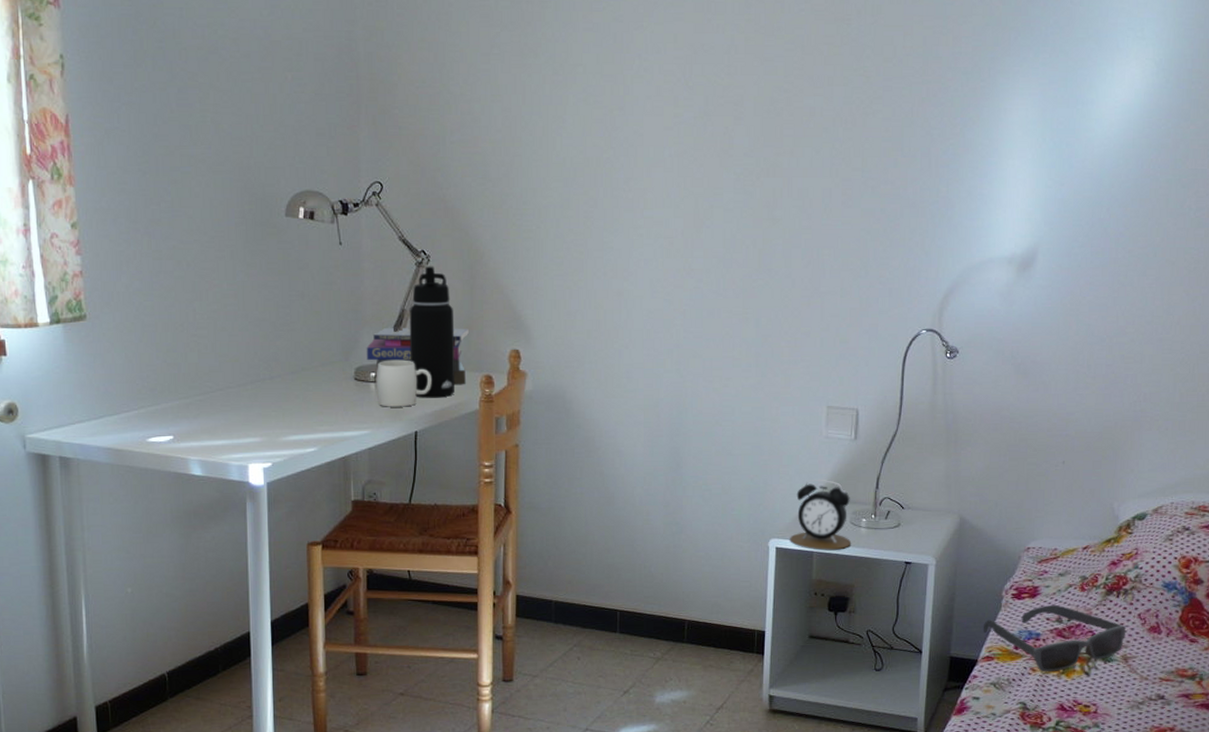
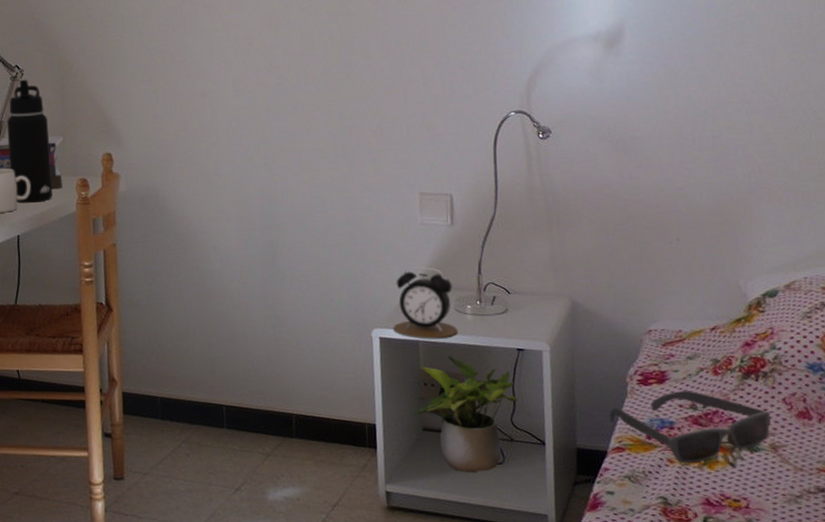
potted plant: none [801,567,900,678] -> present [412,355,517,472]

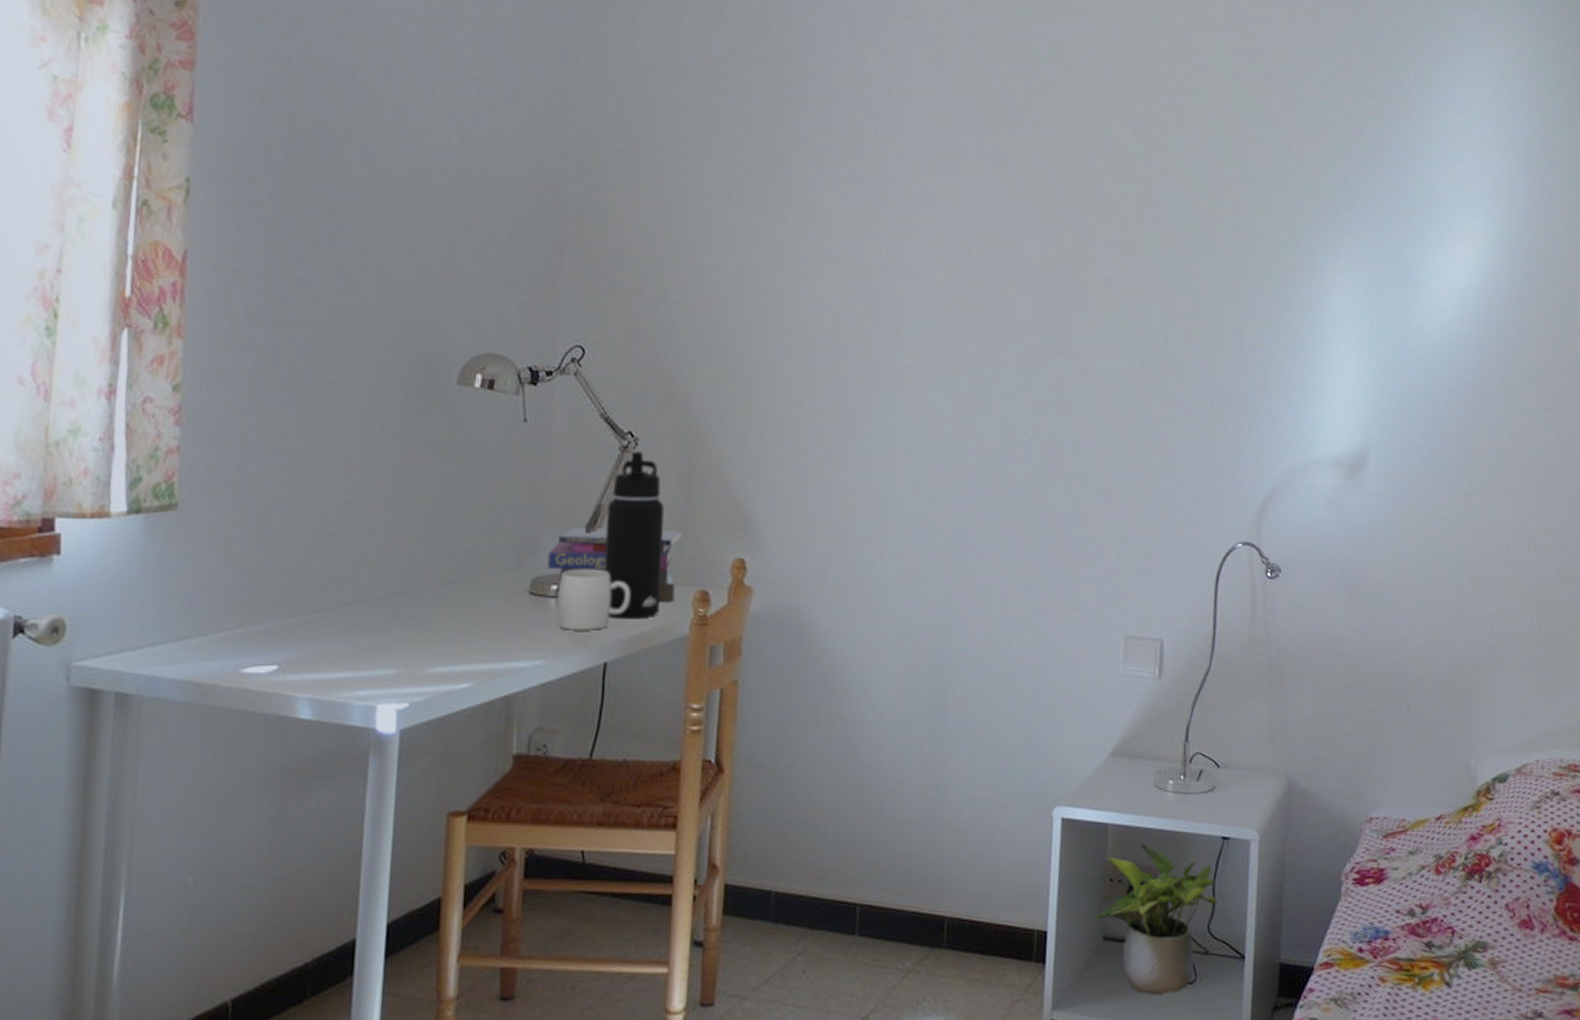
alarm clock: present [393,266,457,339] -> none [1079,728,1155,822]
glasses: present [609,390,771,464] -> none [1319,892,1491,984]

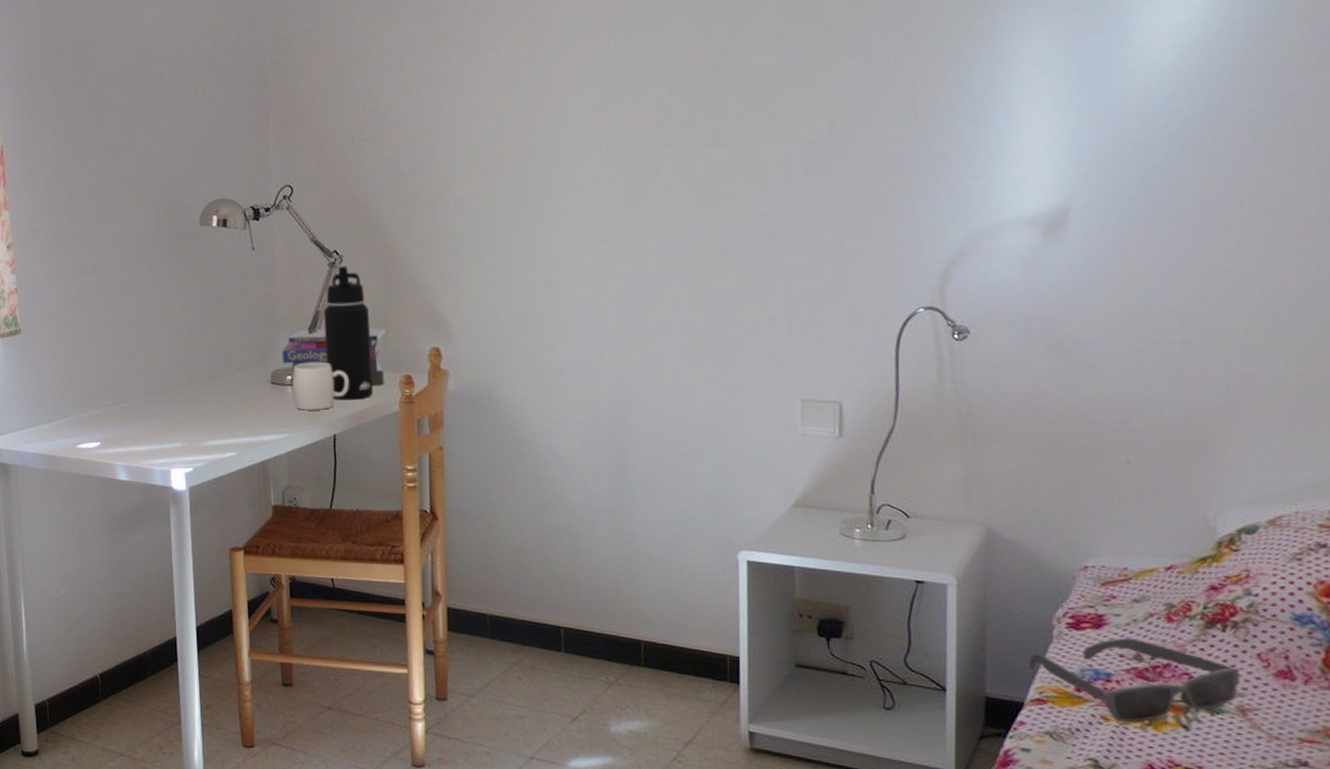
potted plant: present [1092,843,1217,995] -> none [784,585,913,717]
glasses: none [1319,892,1491,984] -> present [1028,637,1240,723]

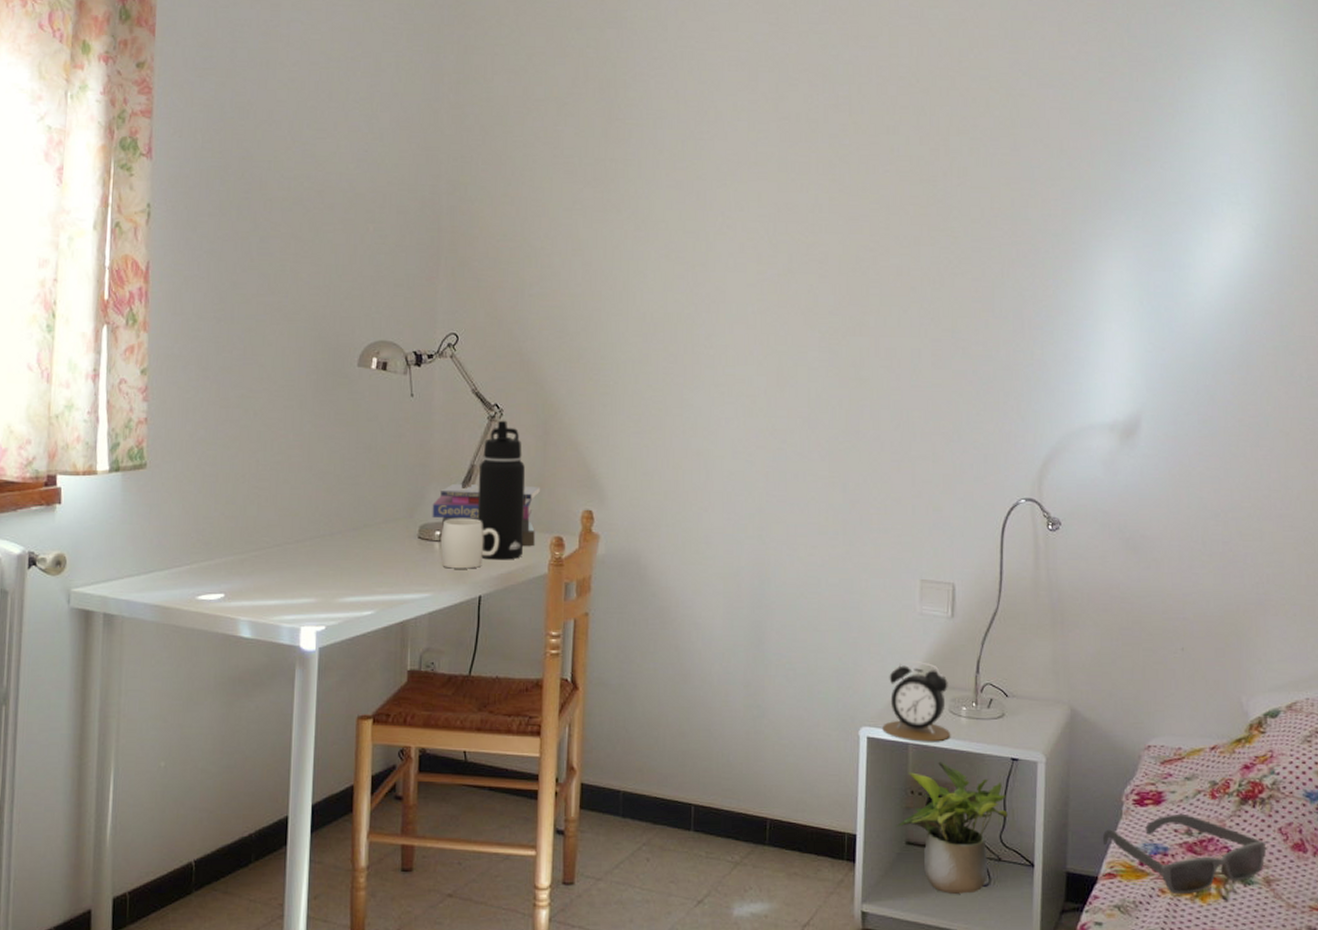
alarm clock: none [764,482,842,565] -> present [882,660,950,742]
potted plant: none [784,585,913,717] -> present [896,761,1008,894]

